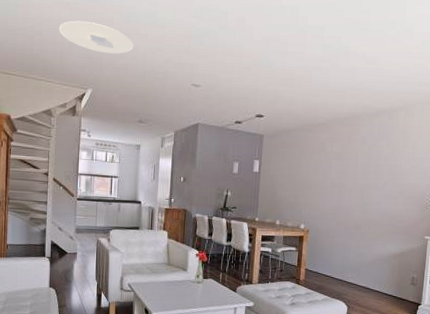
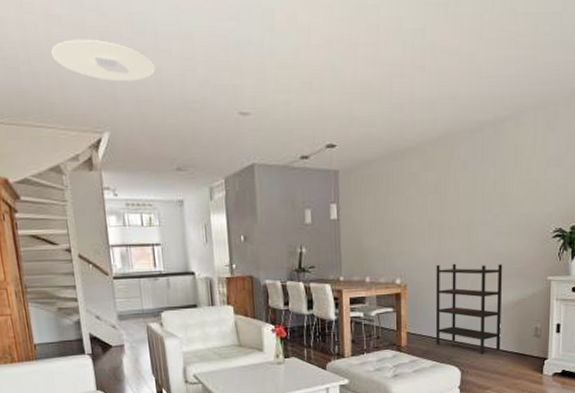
bookshelf: none [328,216,389,294] -> present [435,263,503,354]

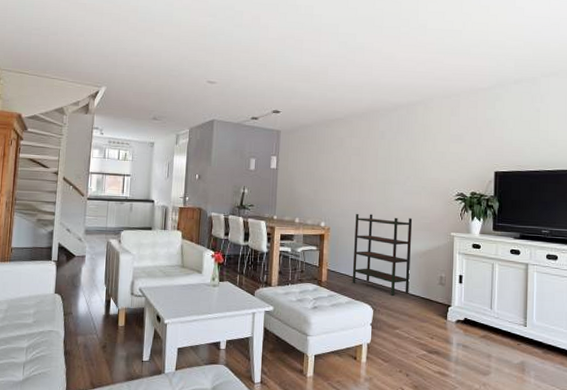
ceiling light: present [50,39,156,82] -> none [74,20,149,53]

